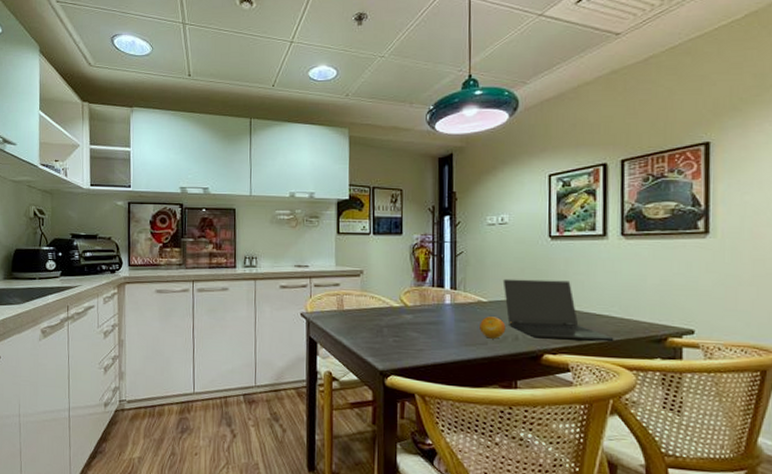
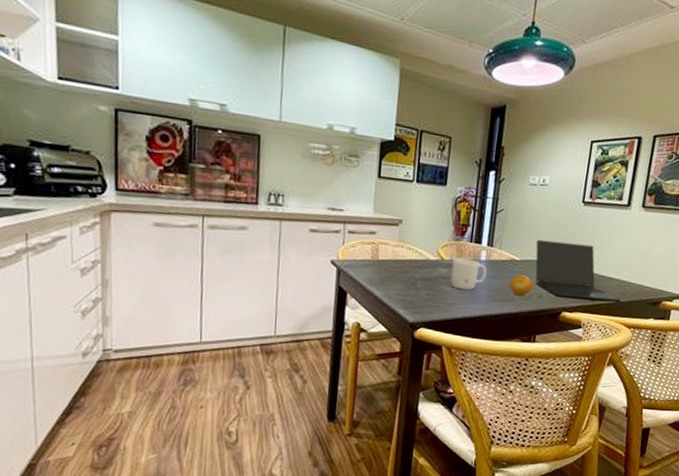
mug: none [415,303,453,336] -> present [450,257,487,291]

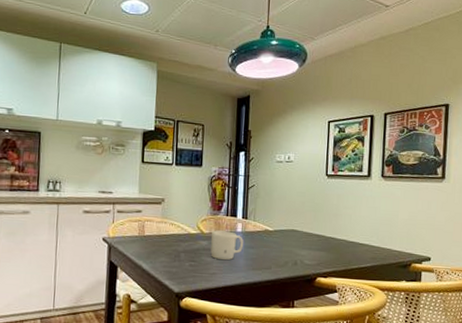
fruit: present [509,274,533,296] -> none [265,244,287,264]
laptop: present [535,239,621,303] -> none [286,210,372,267]

